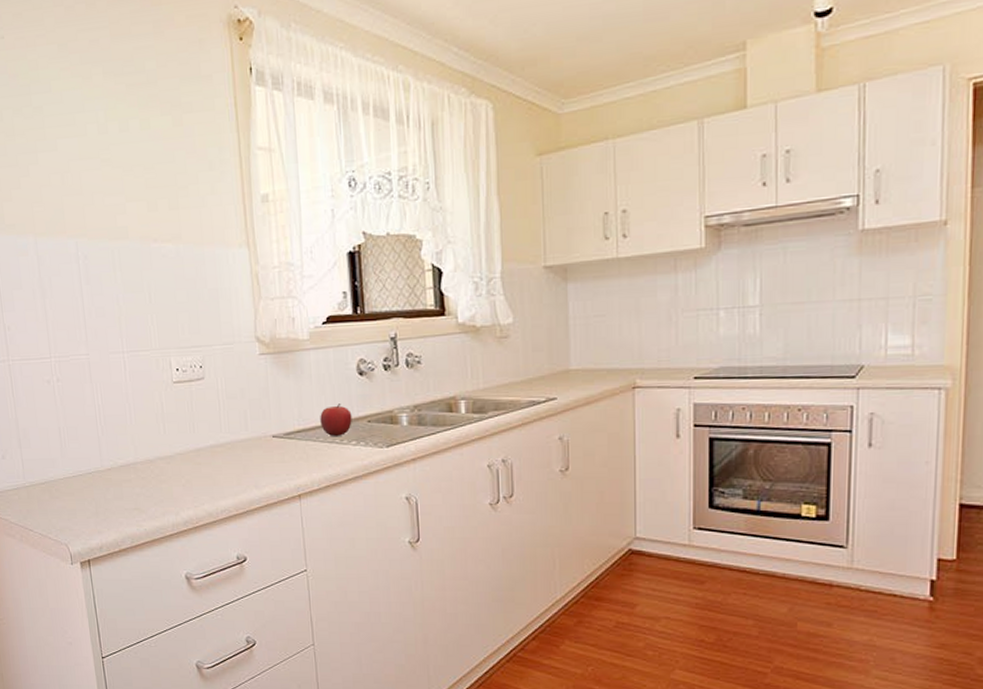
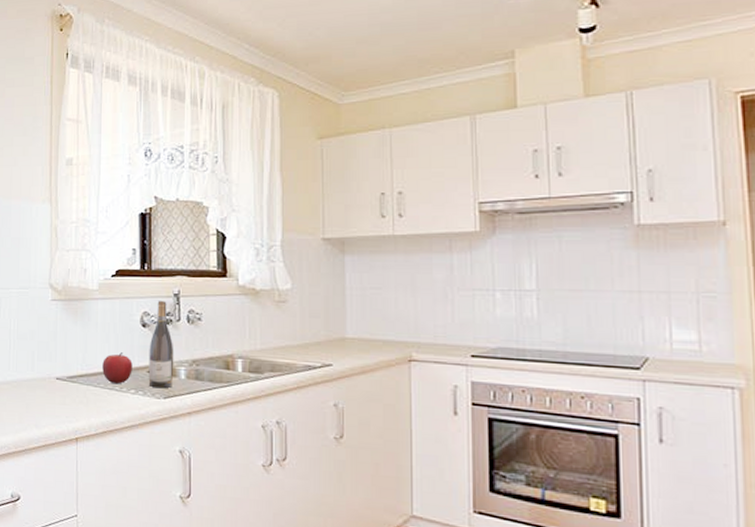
wine bottle: none [367,345,396,437] -> present [148,300,174,389]

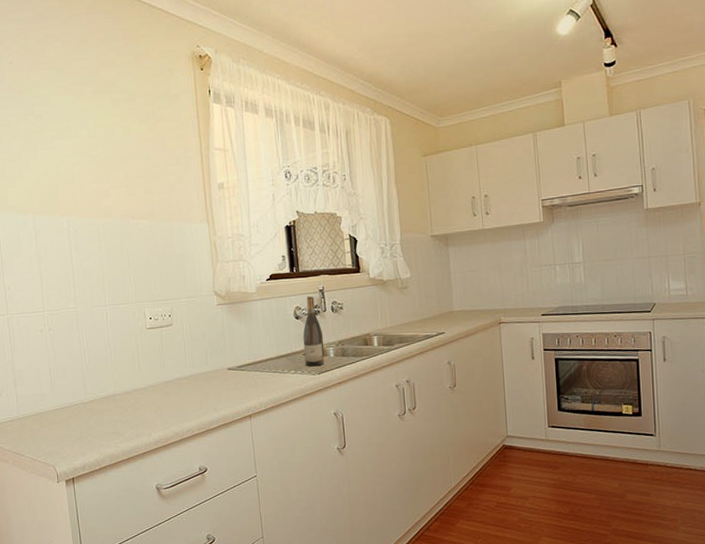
fruit: present [102,352,133,385] -> none [265,341,291,368]

